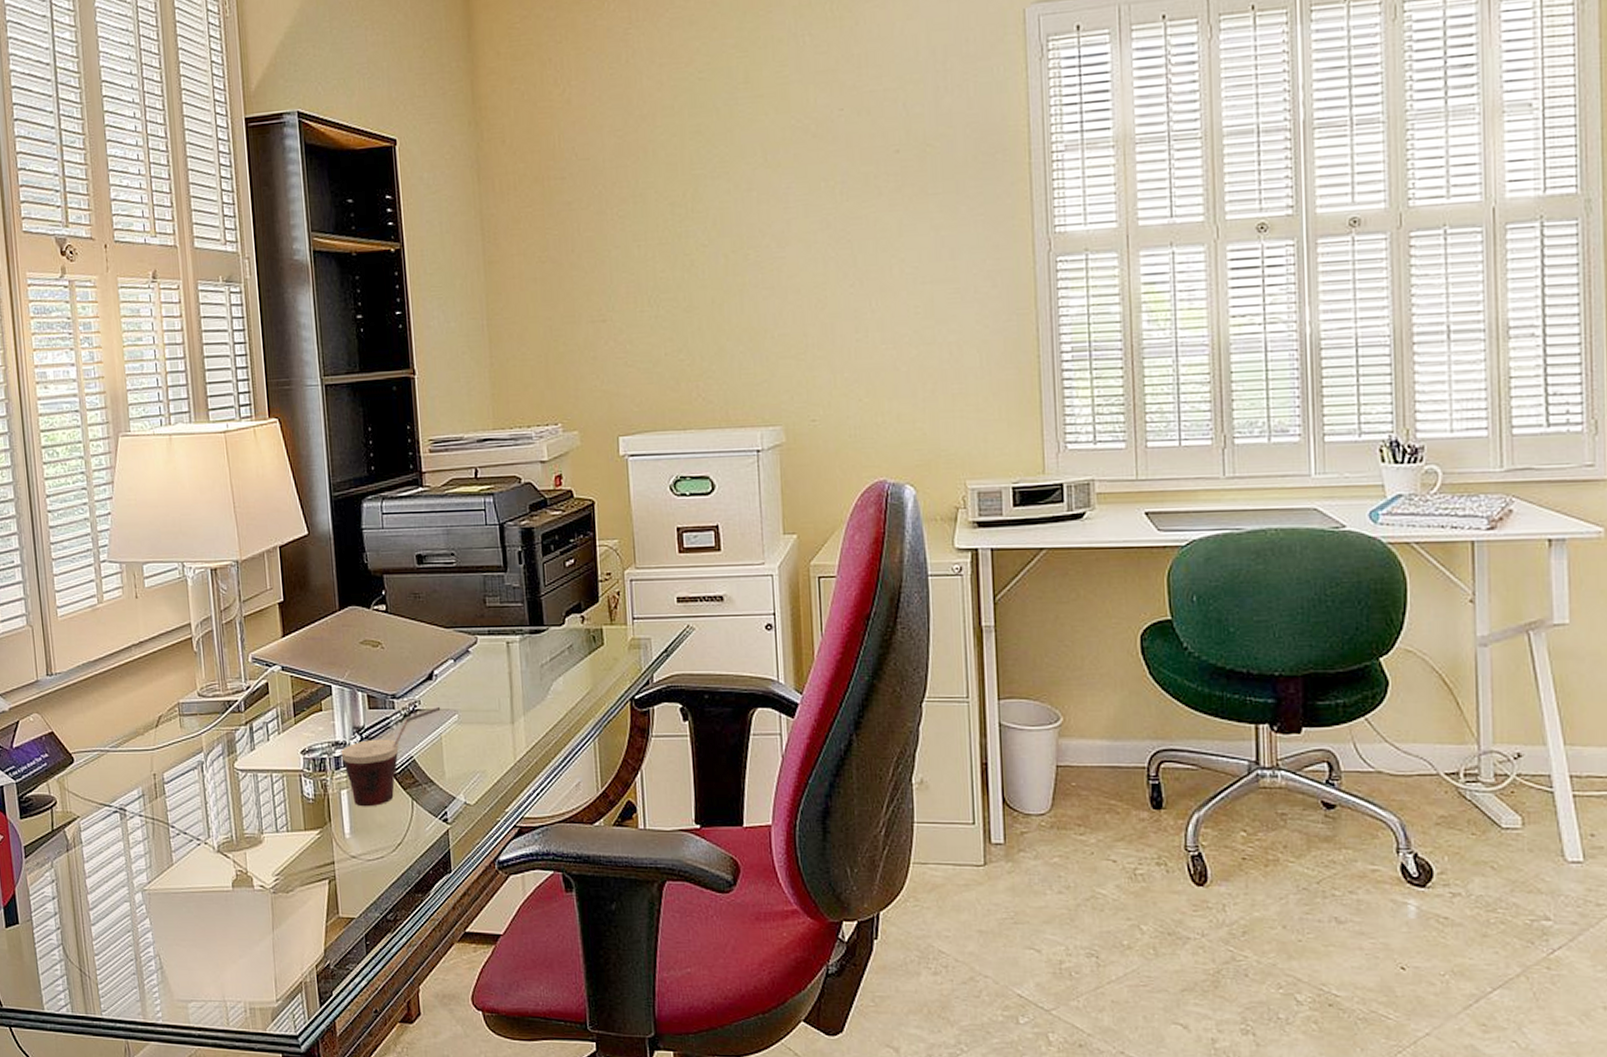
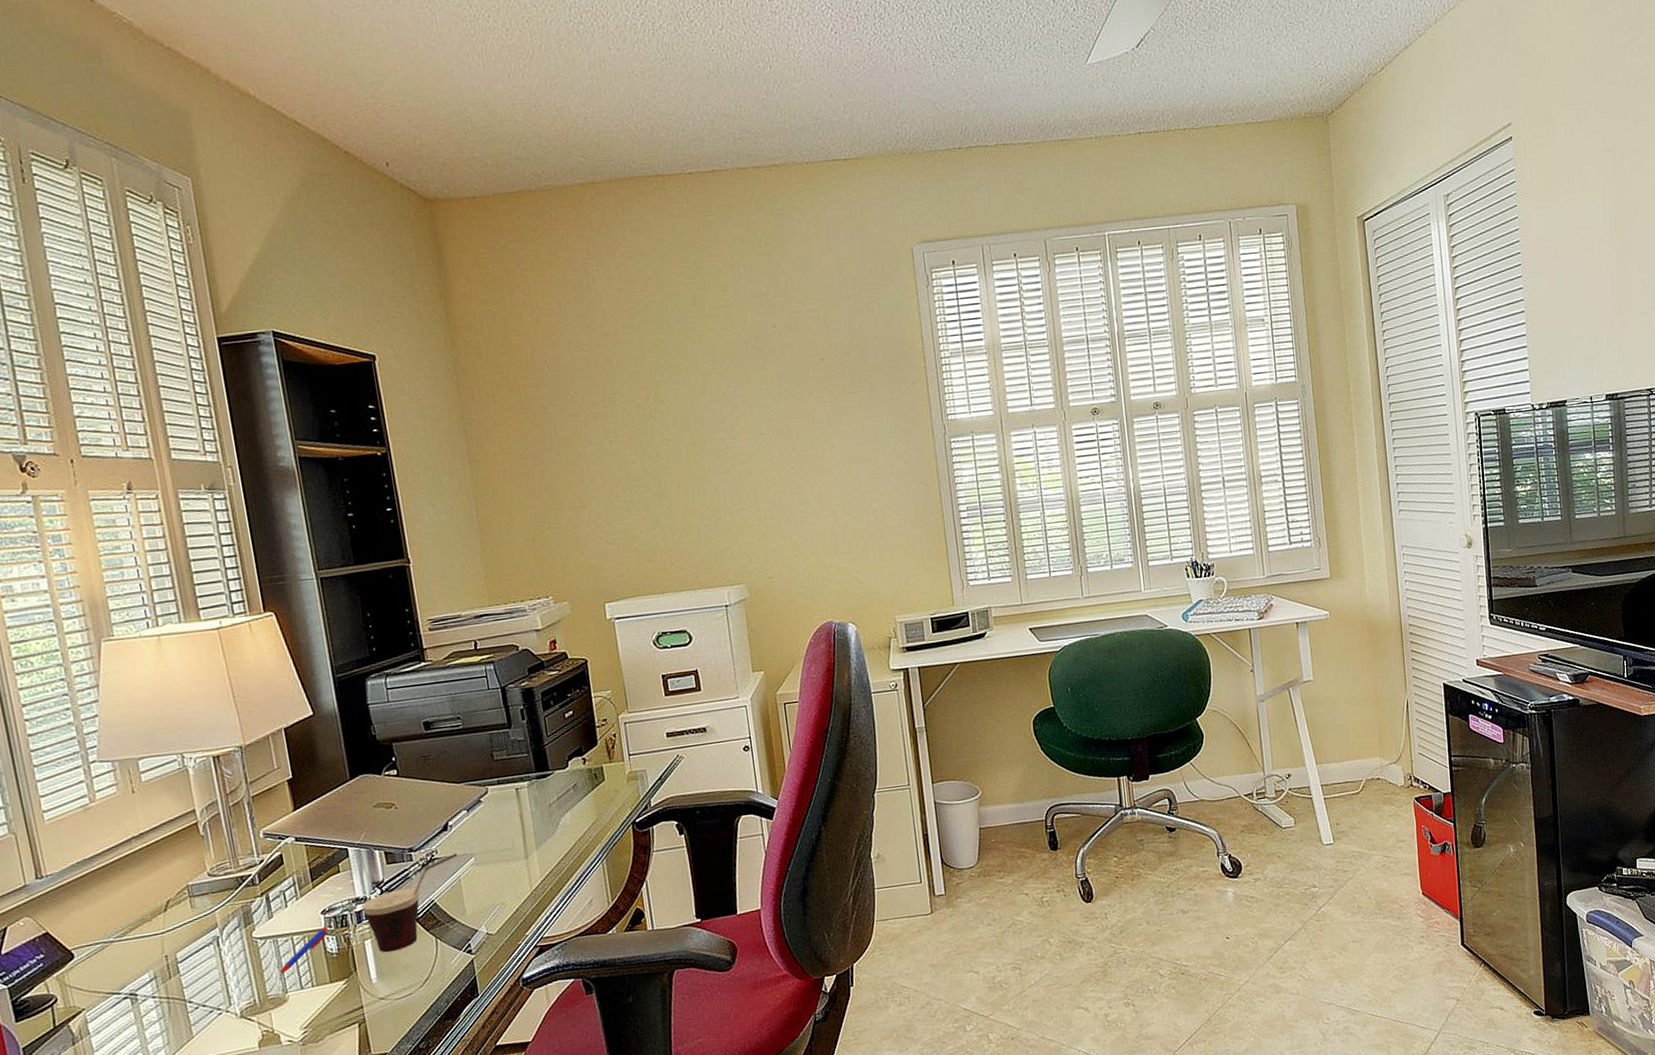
pen: none [256,768,307,812] -> present [278,926,329,974]

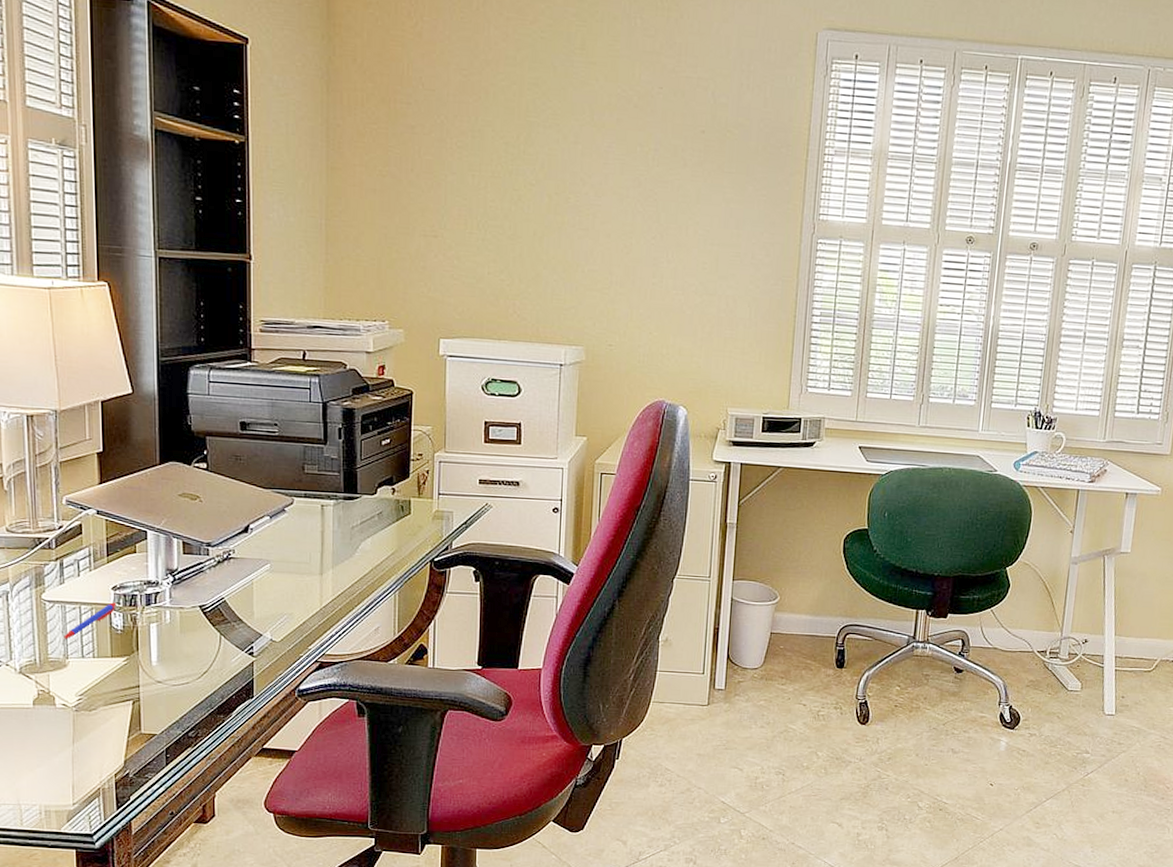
cup: present [361,852,458,953] -> none [152,556,254,640]

